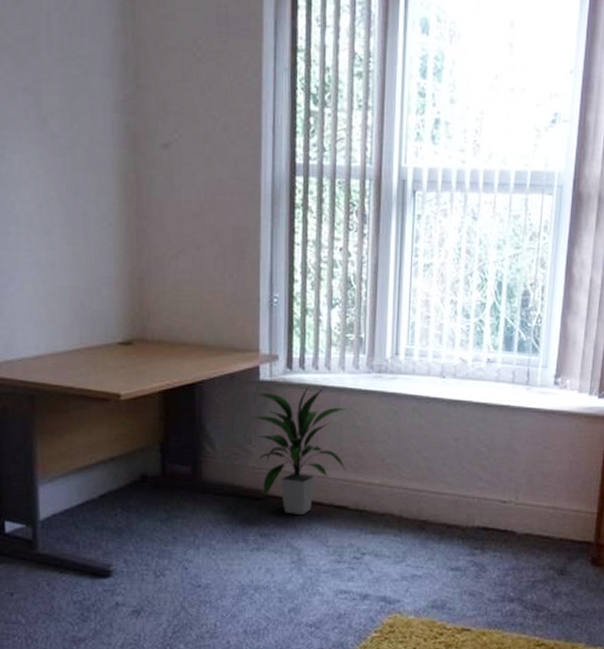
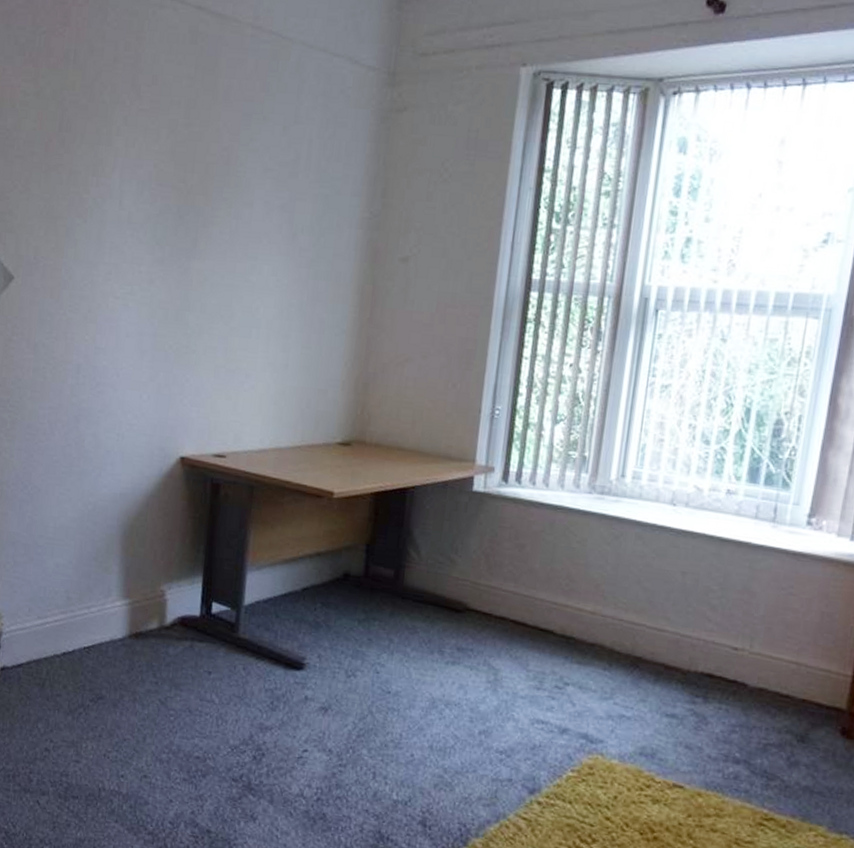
indoor plant: present [252,385,347,516] -> none [461,500,562,634]

